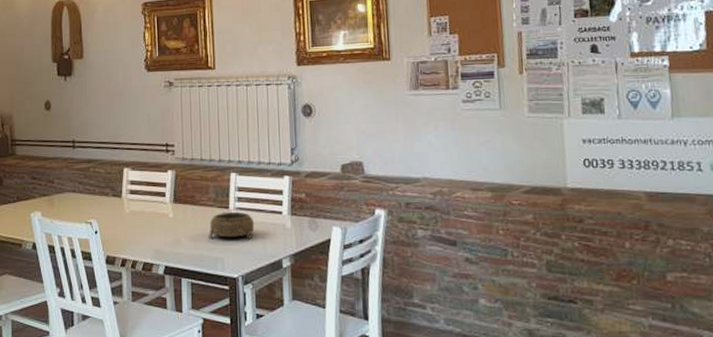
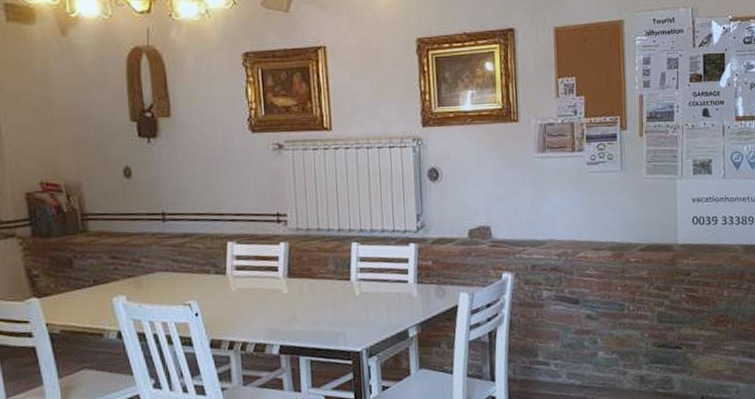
decorative bowl: present [208,212,255,239] -> none [327,283,379,312]

